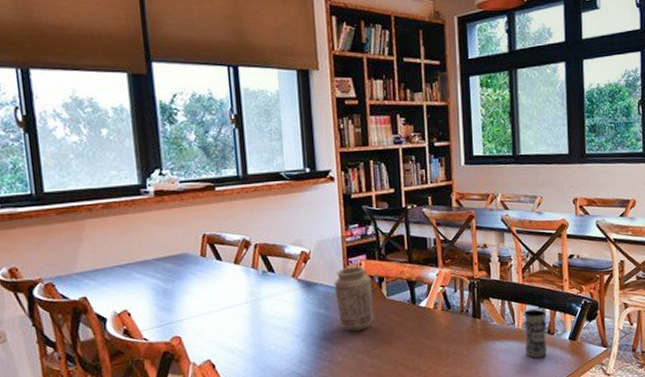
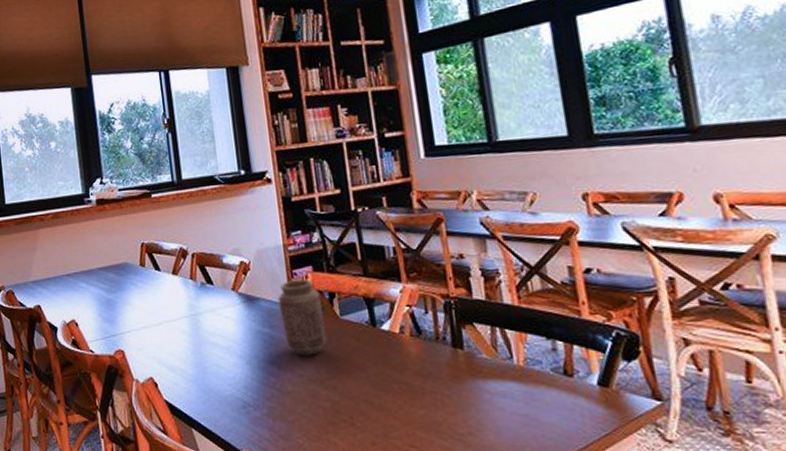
jar: present [523,309,548,358] -> none [524,340,566,407]

